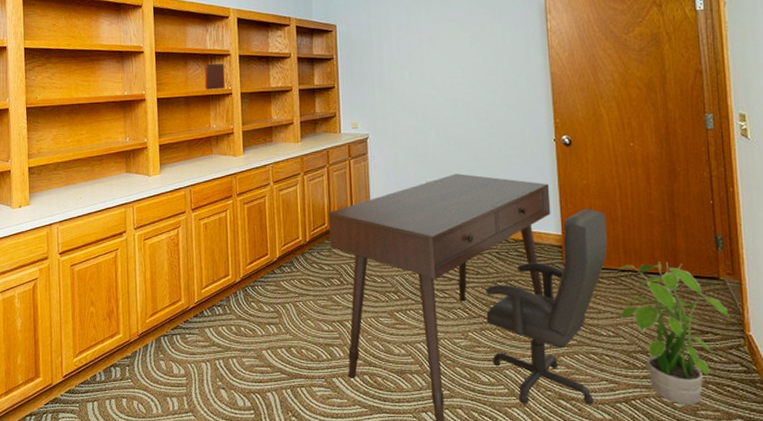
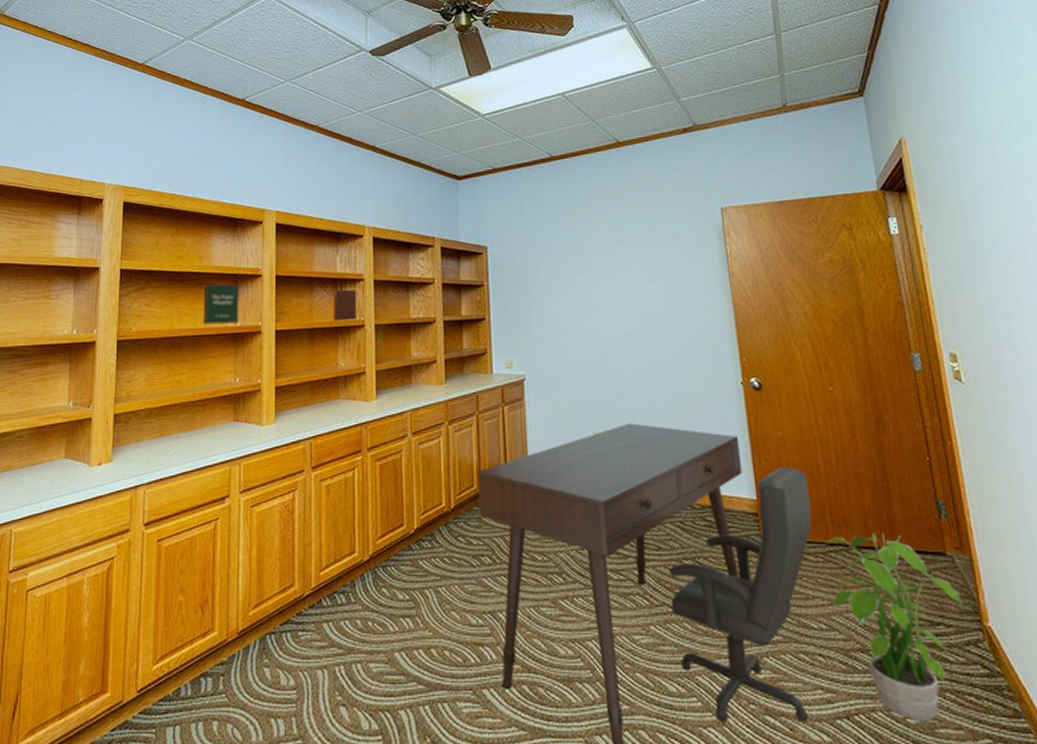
books: none [95,59,127,94] -> present [203,283,239,325]

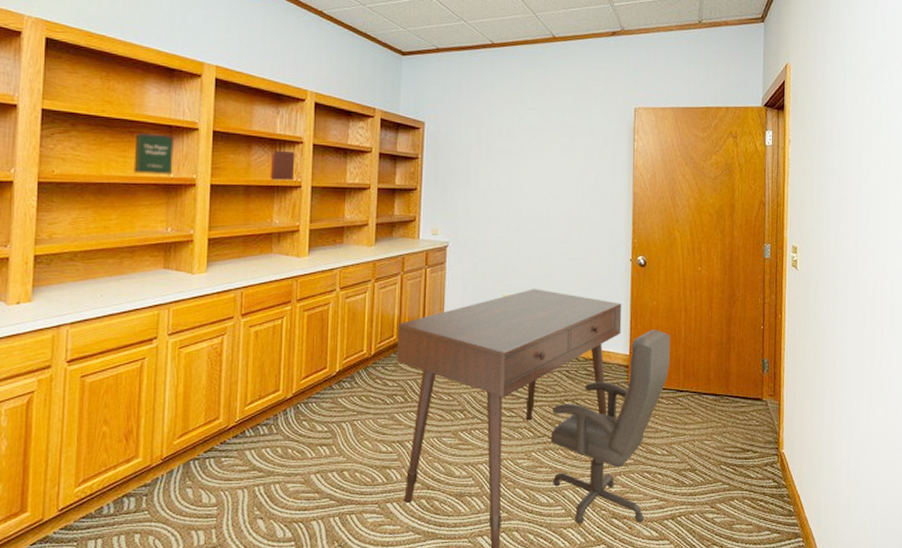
potted plant: present [820,533,964,721] -> none [672,383,769,520]

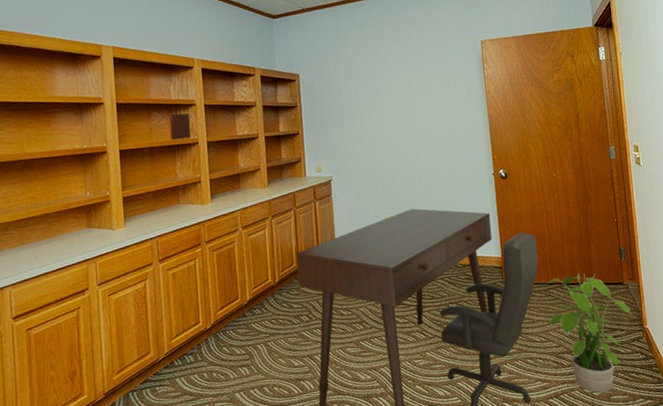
books: present [134,133,174,175] -> none [50,111,86,148]
potted plant: none [672,383,769,520] -> present [543,273,633,393]

